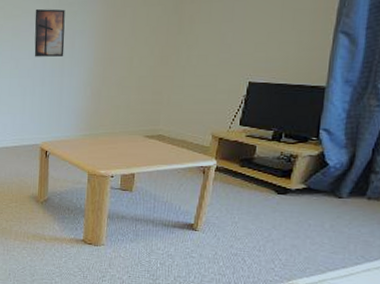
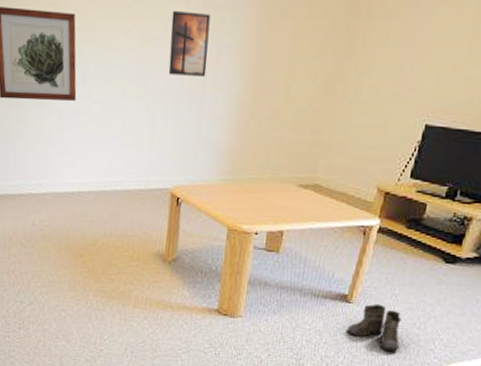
boots: none [194,230,248,271] -> present [346,303,405,352]

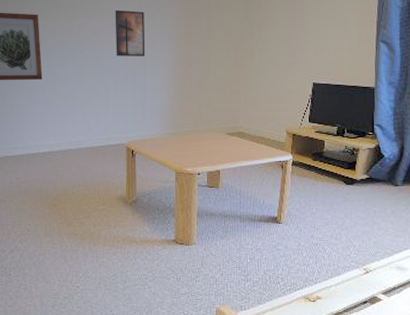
boots: present [346,303,405,352] -> none [280,222,328,260]

